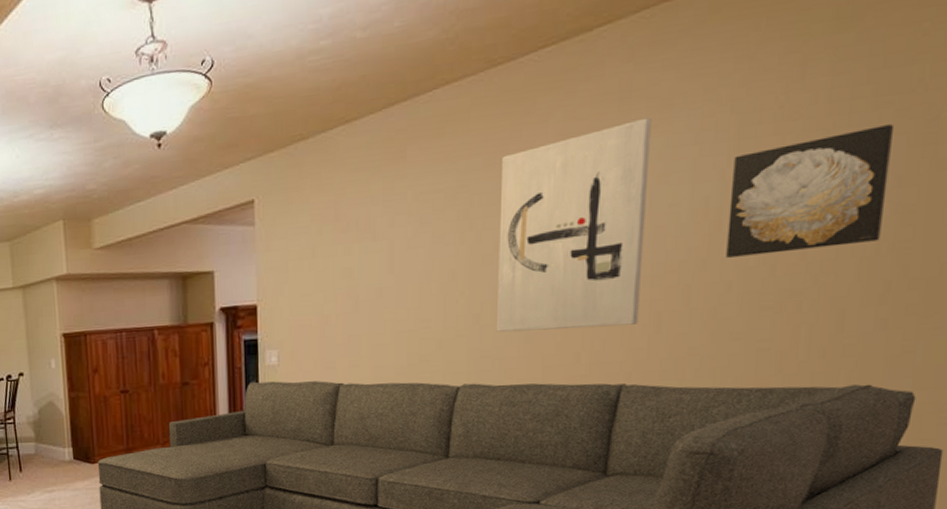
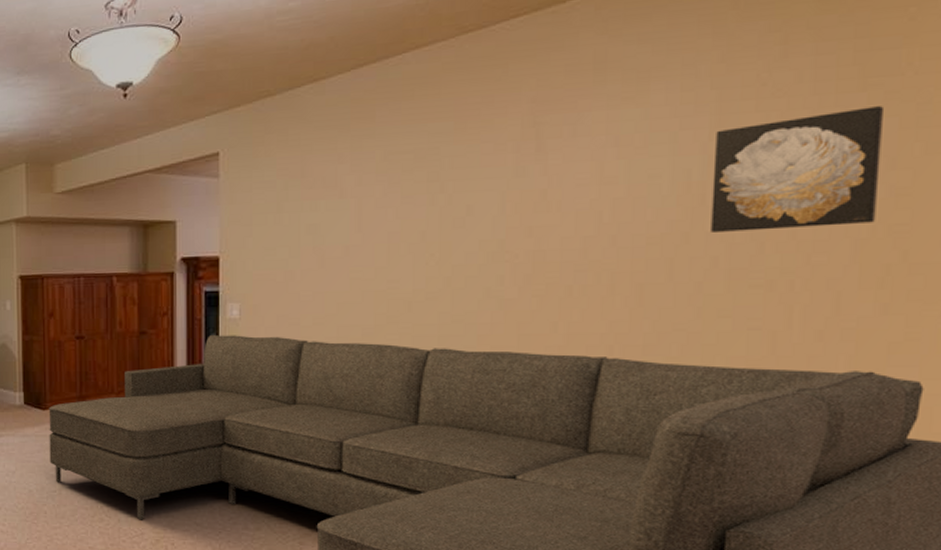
wall art: present [496,117,652,333] -> none [468,89,628,298]

